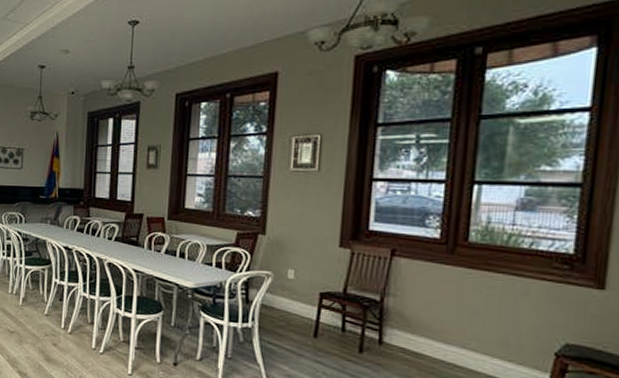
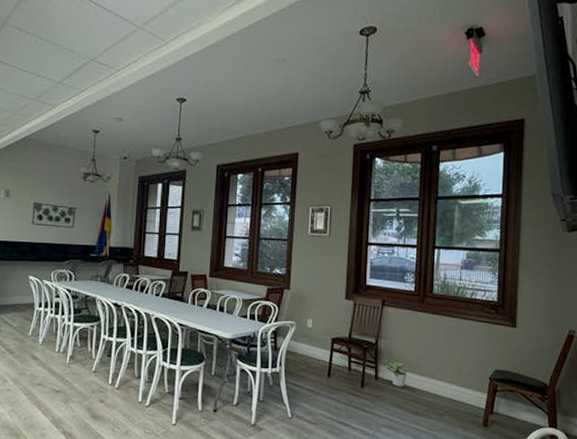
potted plant: none [394,322,428,356] -> present [385,360,409,387]

